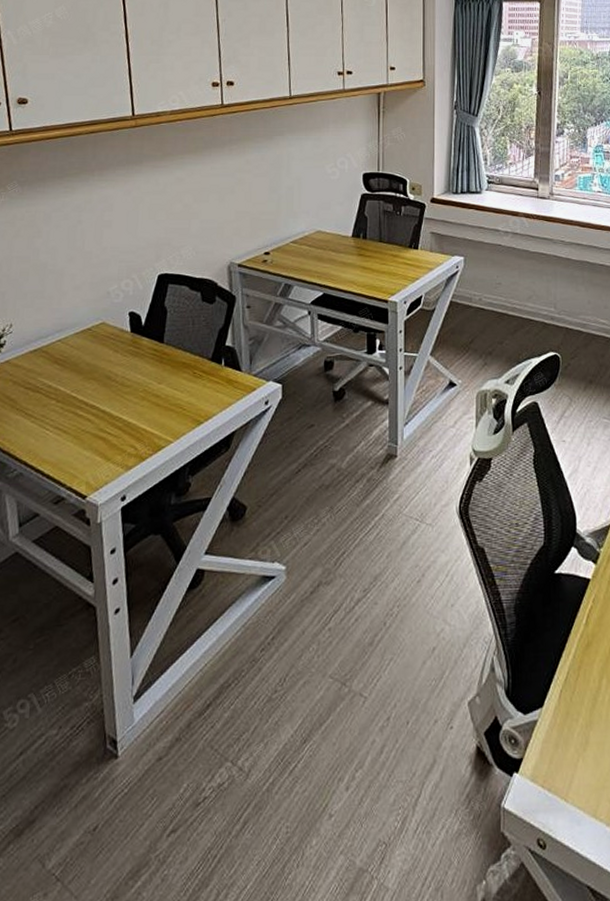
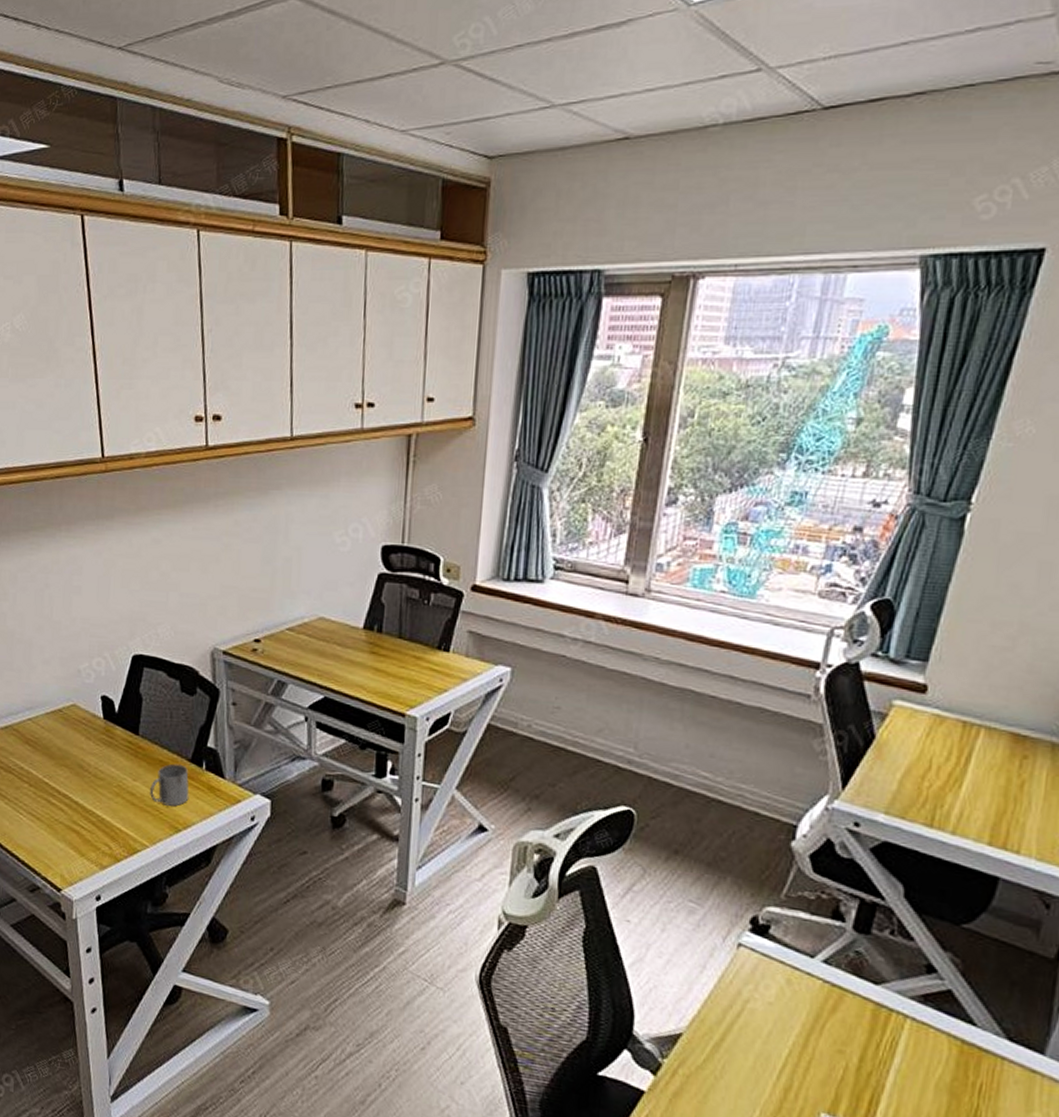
mug: none [174,364,210,402] -> present [150,763,189,807]

